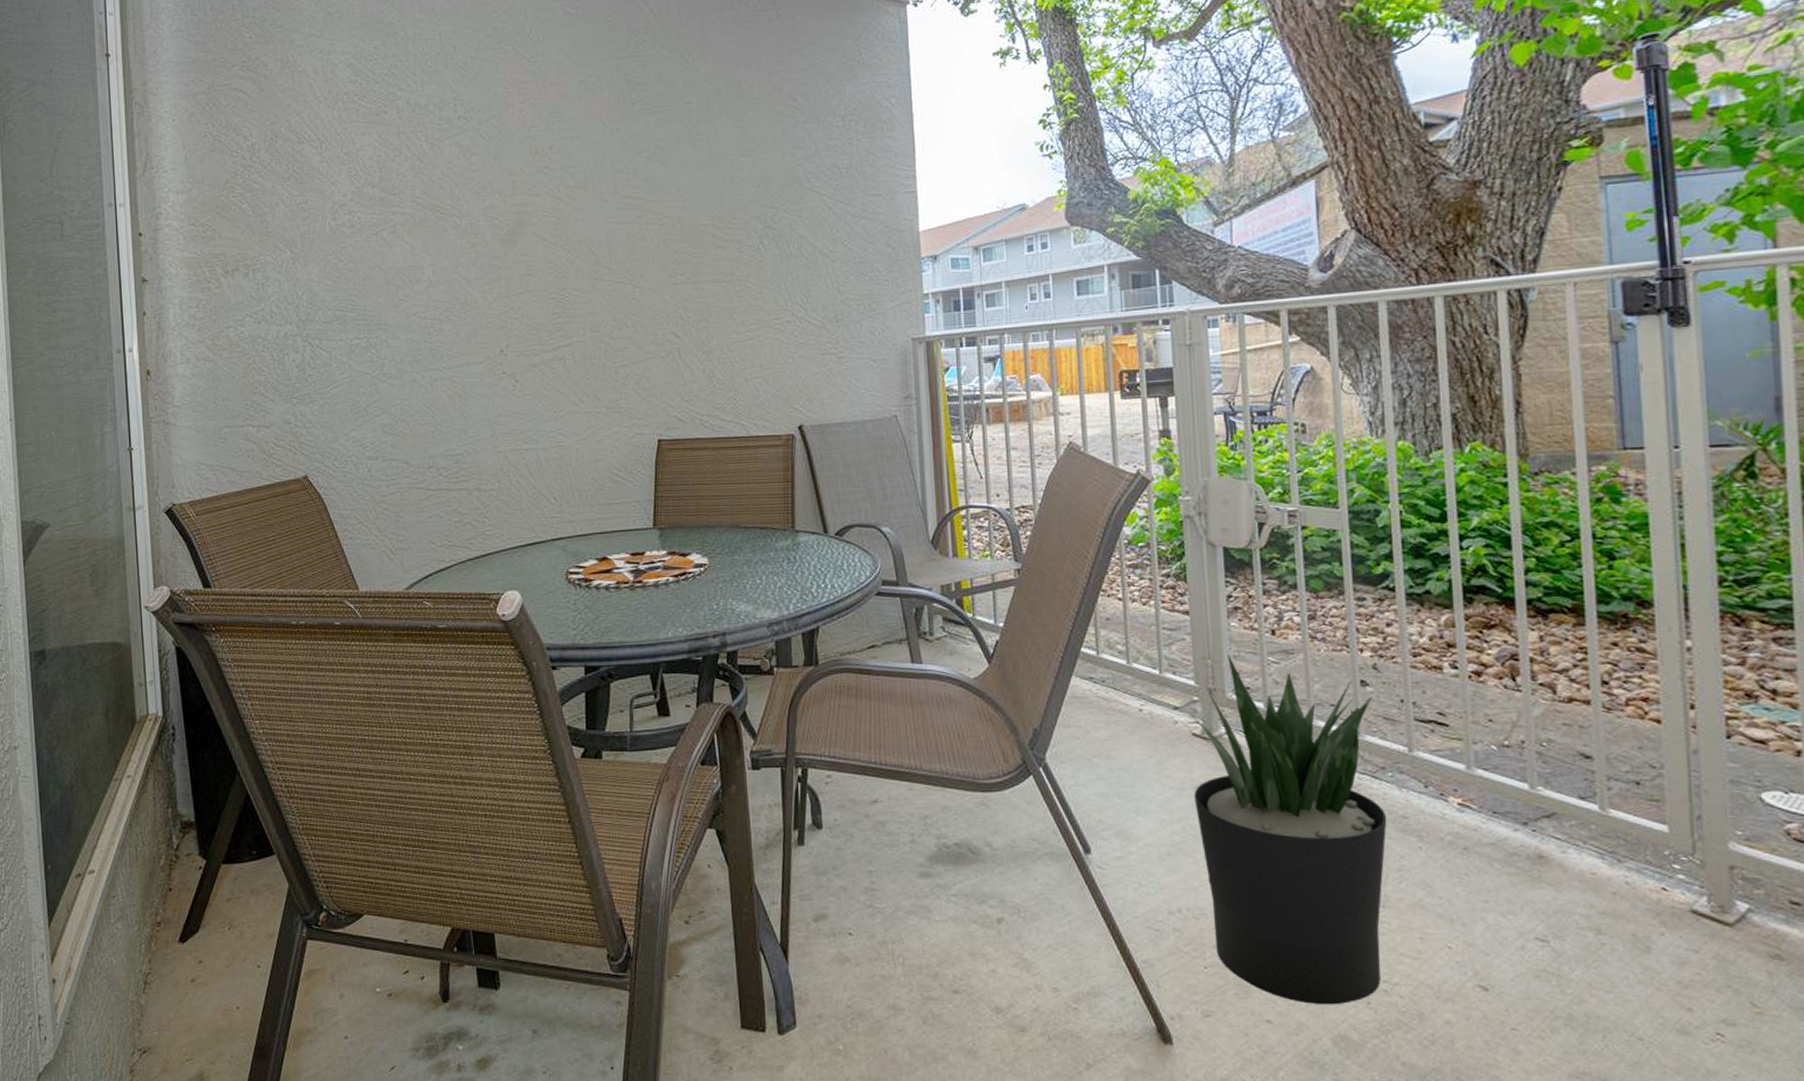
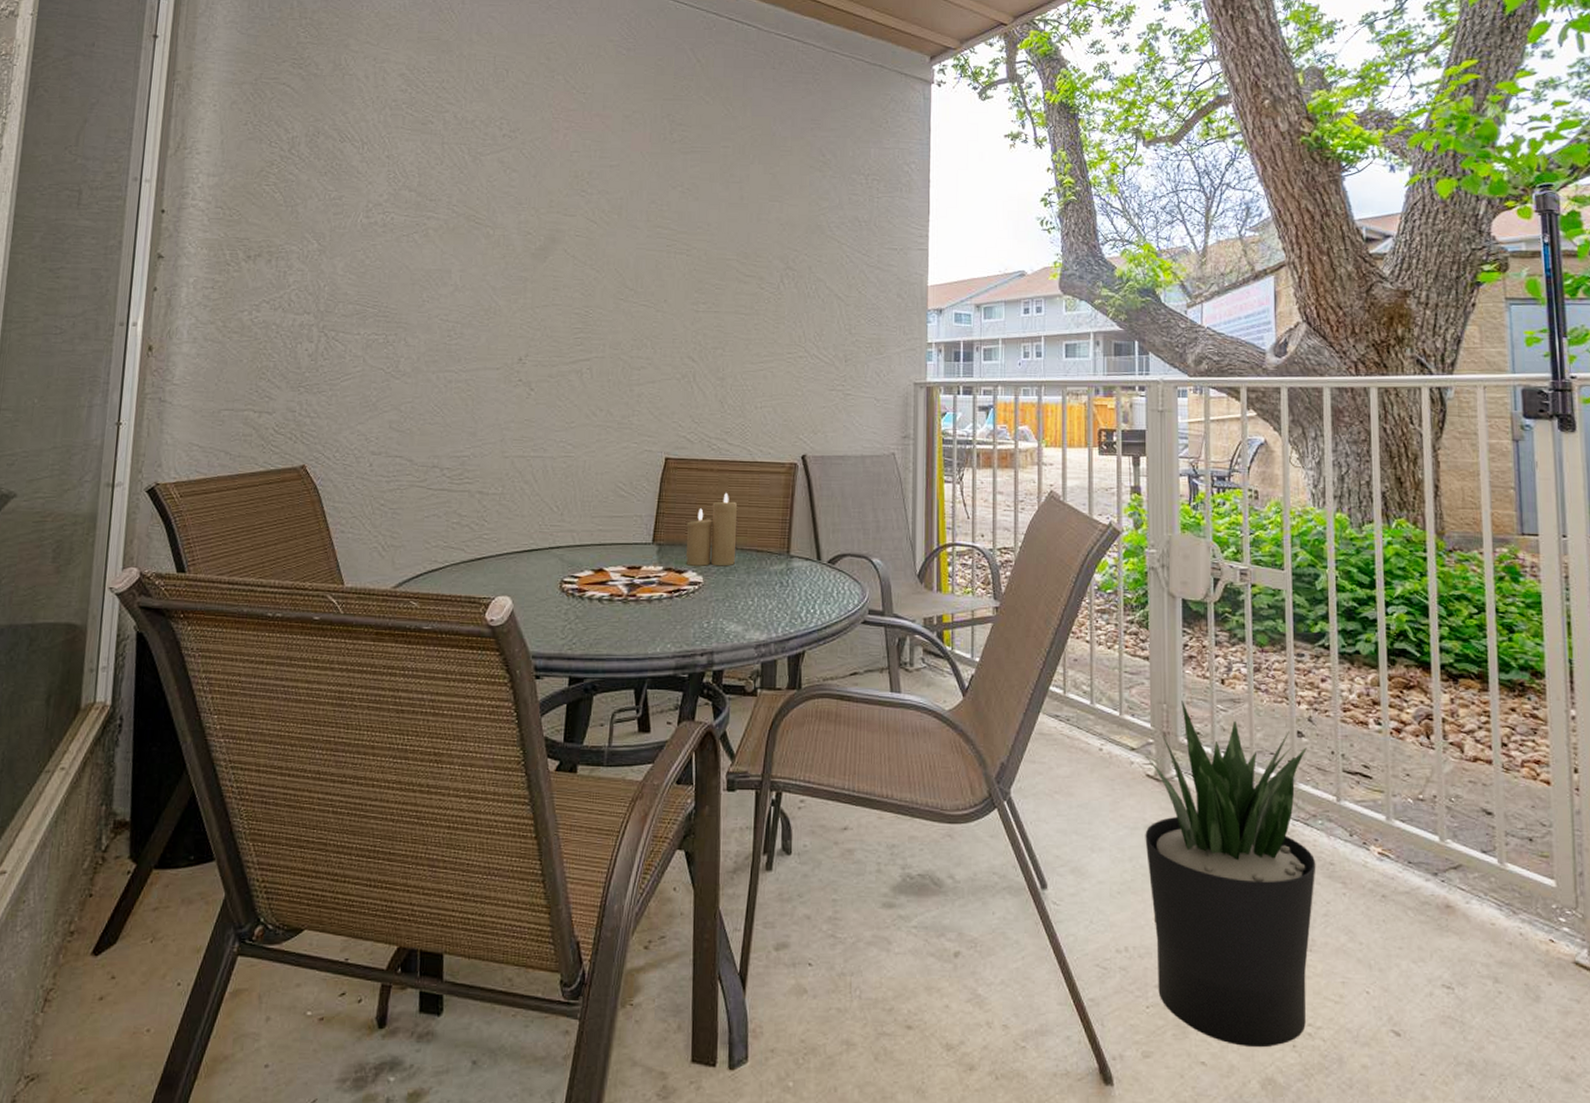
candle: none [686,470,739,549] -> present [685,492,738,567]

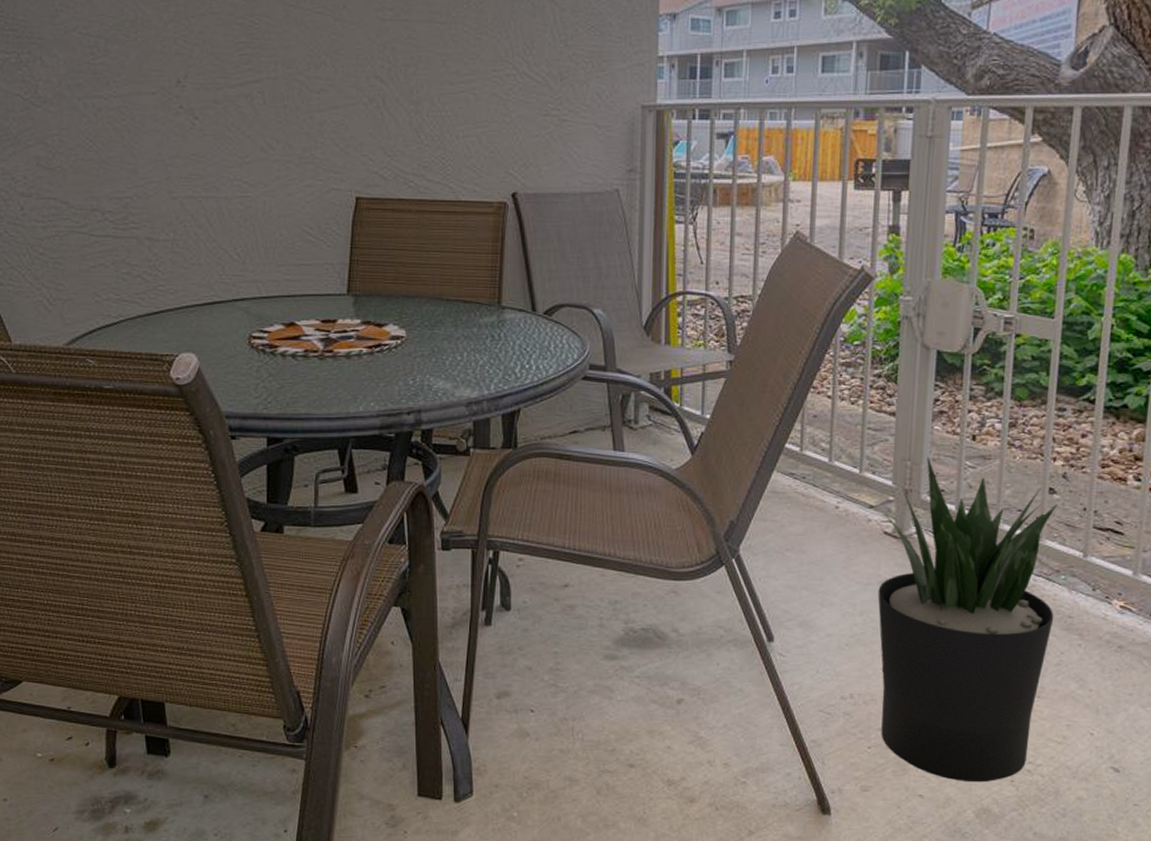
candle: present [685,492,738,567] -> none [384,236,441,320]

